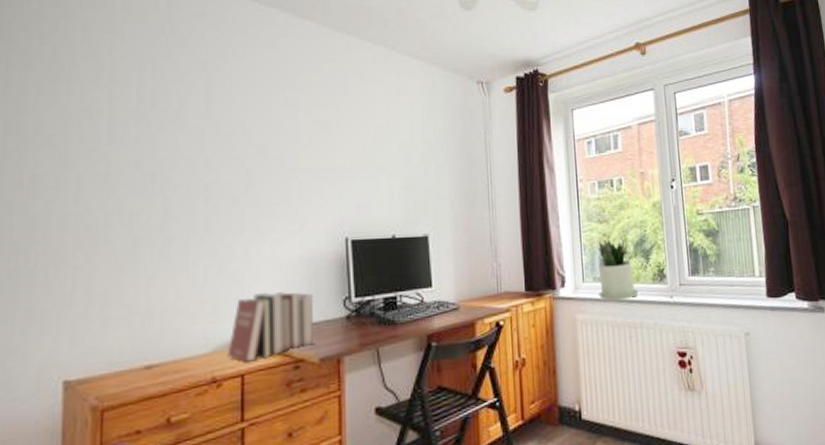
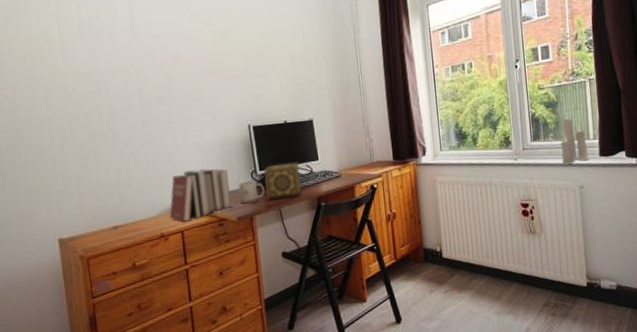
mug: none [324,309,360,341] -> present [238,180,265,204]
decorative box: none [360,288,408,337] -> present [263,162,302,200]
planter: present [597,238,639,301] -> none [452,114,488,165]
candle: none [722,244,756,307] -> present [560,113,590,165]

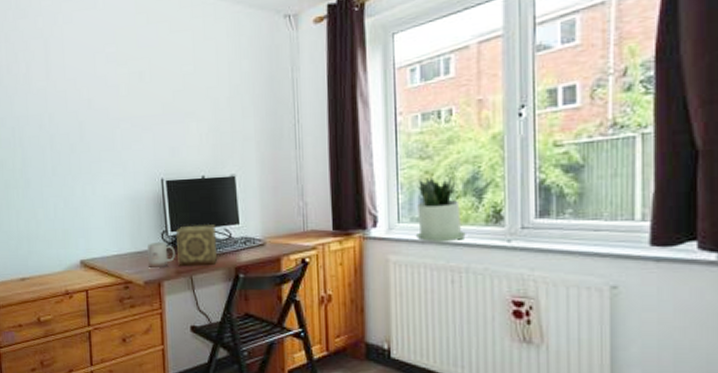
books: present [169,169,231,222] -> none [75,225,138,280]
planter: none [452,114,488,165] -> present [415,176,466,243]
candle: present [560,113,590,165] -> none [584,181,633,254]

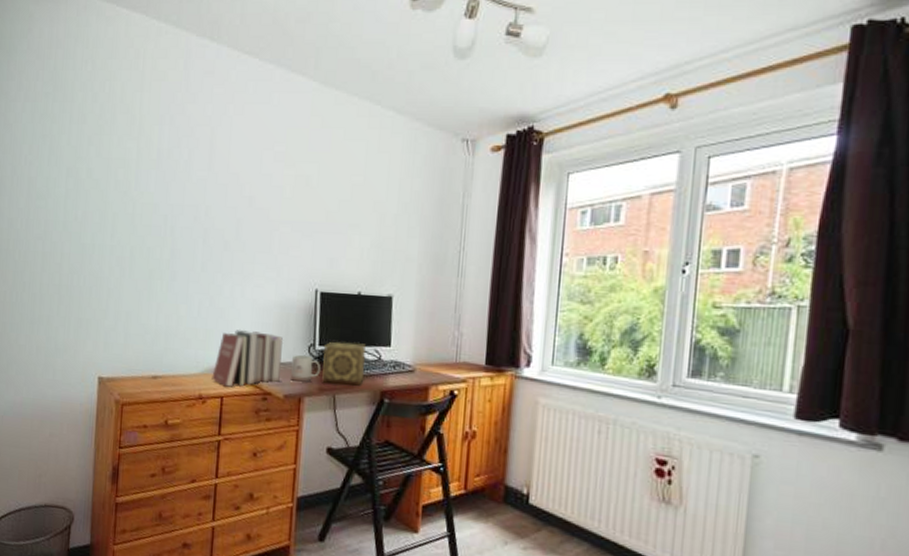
books: none [75,225,138,280] -> present [211,329,284,387]
planter: present [415,176,466,243] -> none [567,322,618,392]

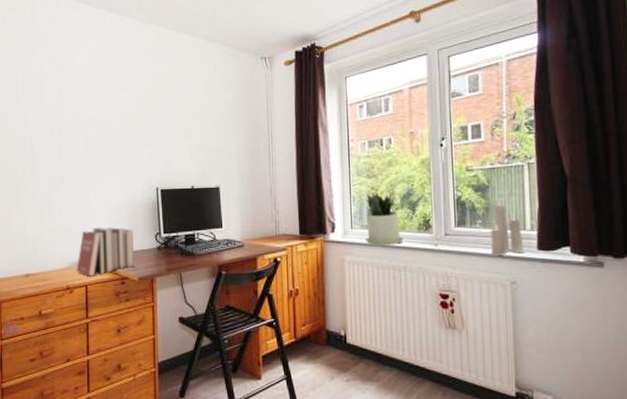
mug: present [290,354,322,382] -> none [142,242,168,265]
decorative box: present [322,341,366,387] -> none [167,228,204,264]
planter: none [567,322,618,392] -> present [364,191,404,246]
candle: none [731,347,778,422] -> present [490,198,526,256]

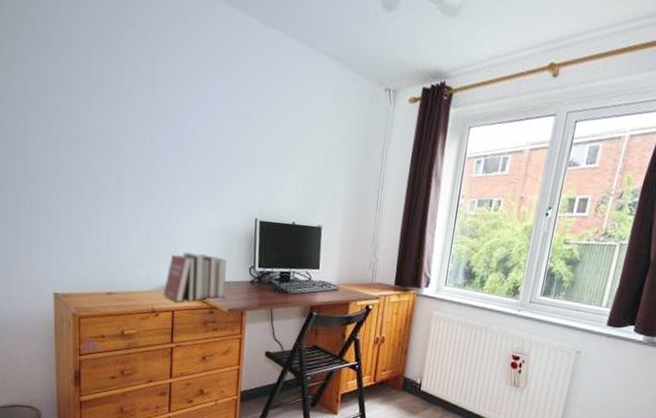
planter: present [364,191,404,246] -> none [455,252,494,306]
candle: present [490,198,526,256] -> none [566,274,599,328]

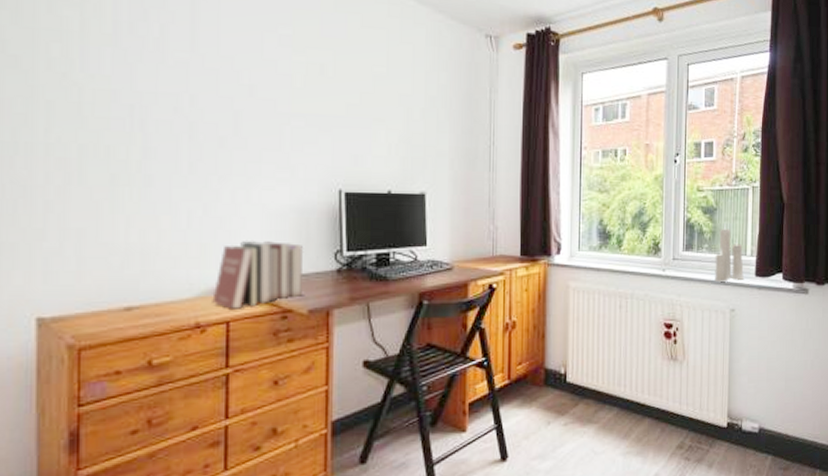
candle: none [566,274,599,328] -> present [715,222,745,283]

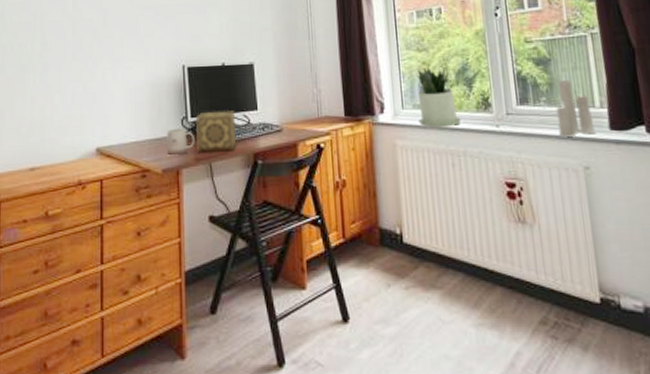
books: present [212,240,304,309] -> none [90,110,157,169]
mug: none [314,262,352,293] -> present [166,128,196,155]
decorative box: none [352,245,401,292] -> present [195,110,237,153]
planter: none [592,209,632,270] -> present [416,67,461,128]

